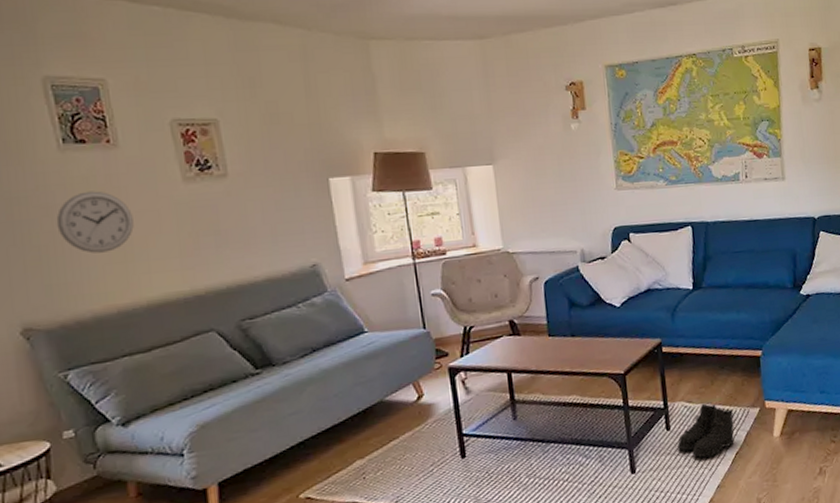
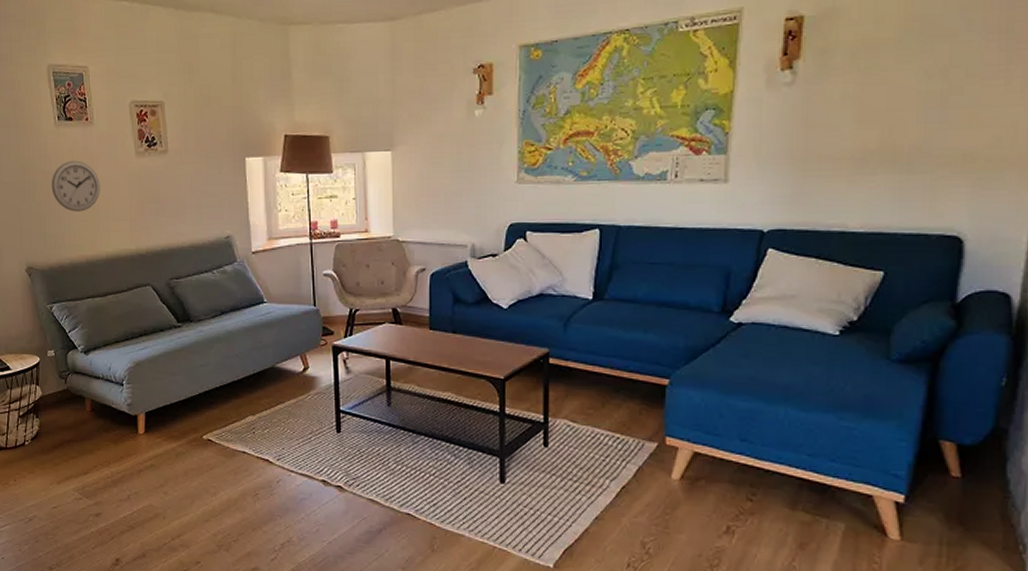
boots: present [677,403,735,458] -> none [553,426,625,485]

